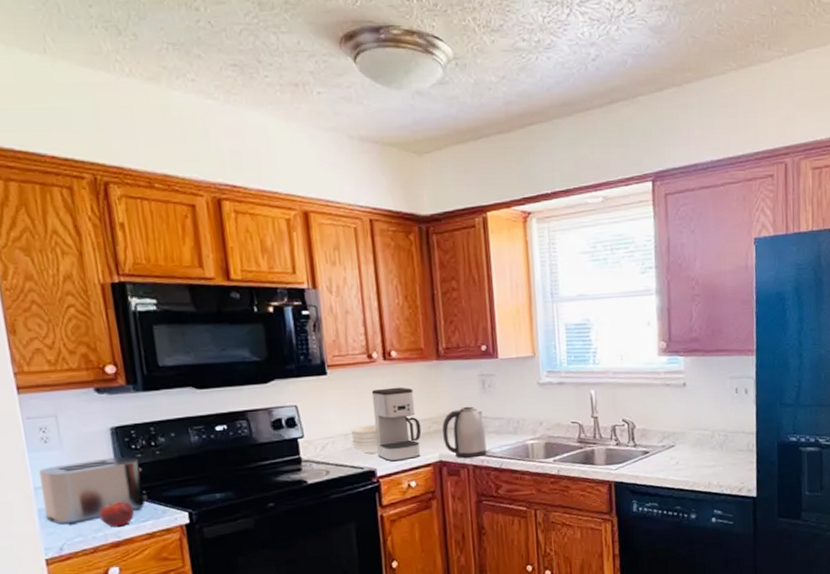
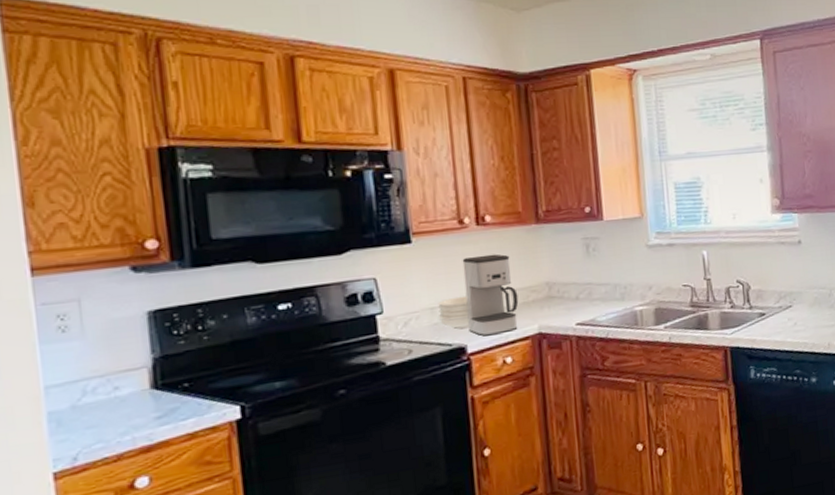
toaster: present [39,456,148,526] -> none [53,344,191,431]
fruit: present [98,501,134,527] -> none [126,396,172,429]
kettle: present [442,406,487,458] -> none [542,272,592,329]

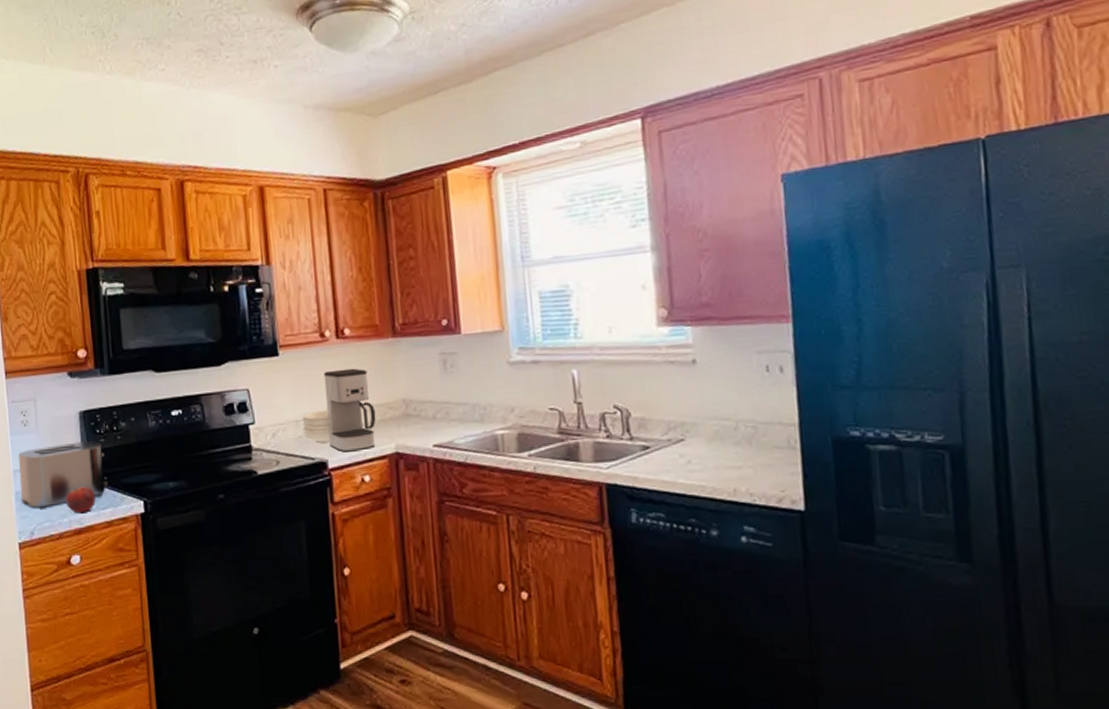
toaster: none [53,344,191,431] -> present [19,440,108,511]
fruit: none [126,396,172,429] -> present [65,487,96,514]

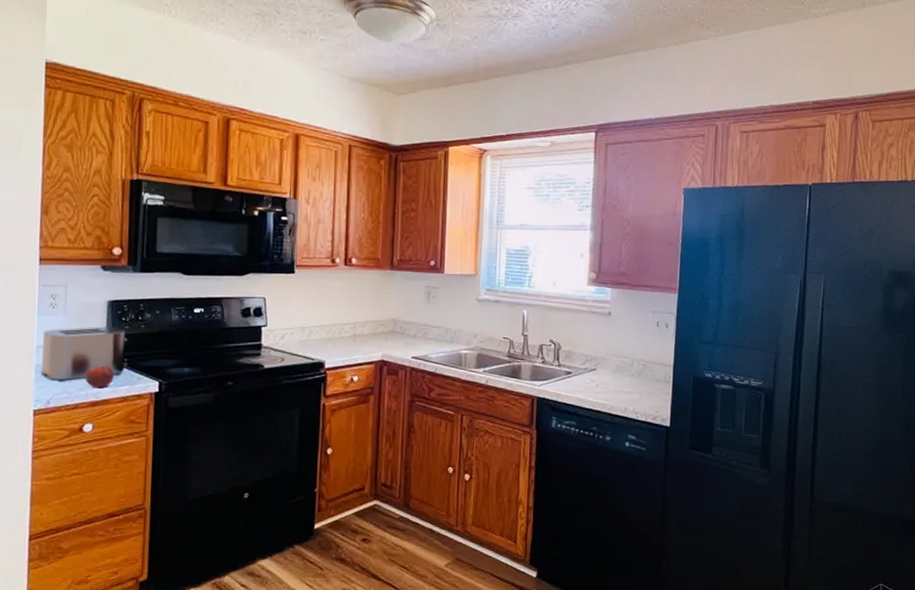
bowl: present [302,410,331,443] -> none [307,321,330,347]
coffee maker: present [323,368,376,452] -> none [328,290,369,356]

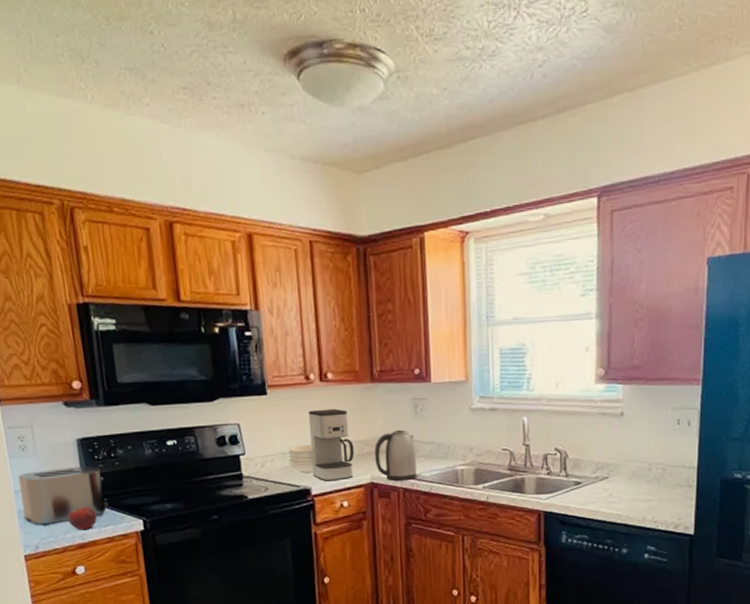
bowl: none [307,321,330,347] -> present [288,444,314,473]
coffee maker: none [328,290,369,356] -> present [308,408,355,481]
kettle: none [387,313,425,360] -> present [374,429,417,481]

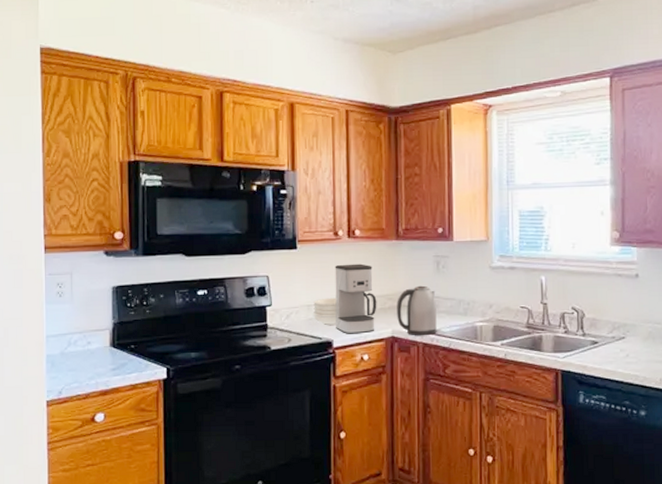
toaster: present [18,466,109,527] -> none [51,313,135,373]
fruit: present [67,507,97,530] -> none [93,353,122,377]

